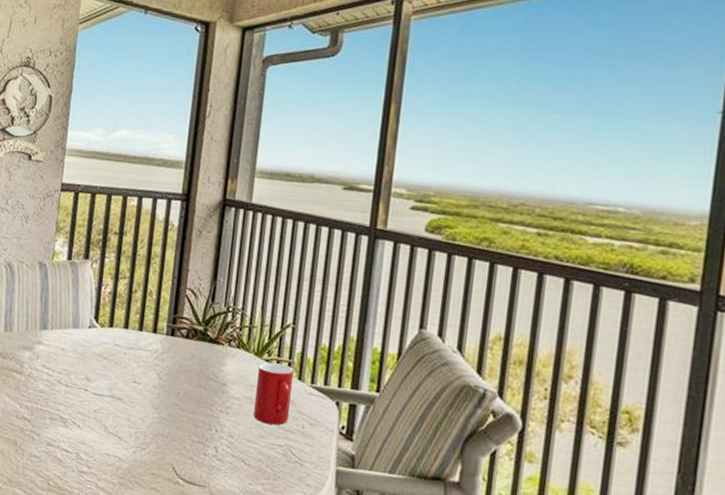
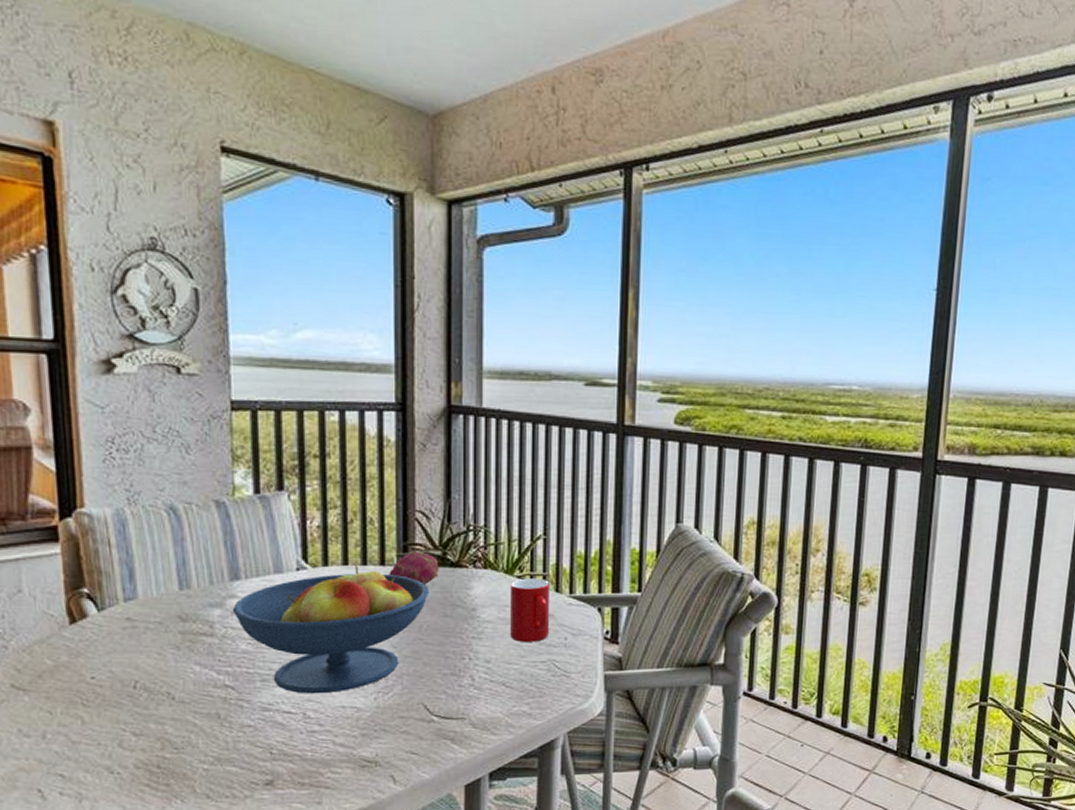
fruit bowl: none [38,330,190,441] -> present [232,566,430,694]
fruit: none [158,323,200,356] -> present [389,551,439,585]

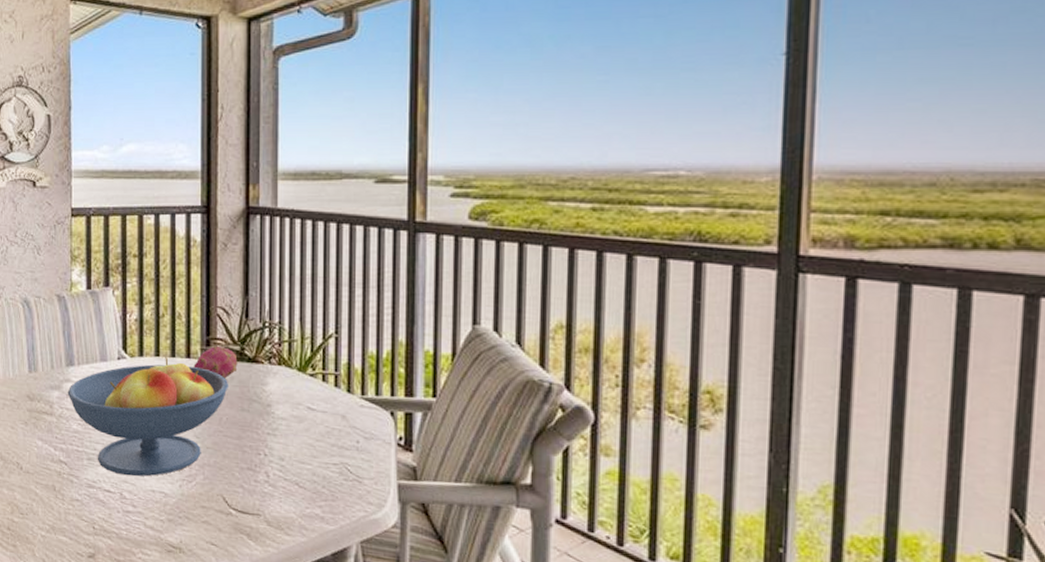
cup: present [509,578,551,642] -> none [302,377,342,443]

